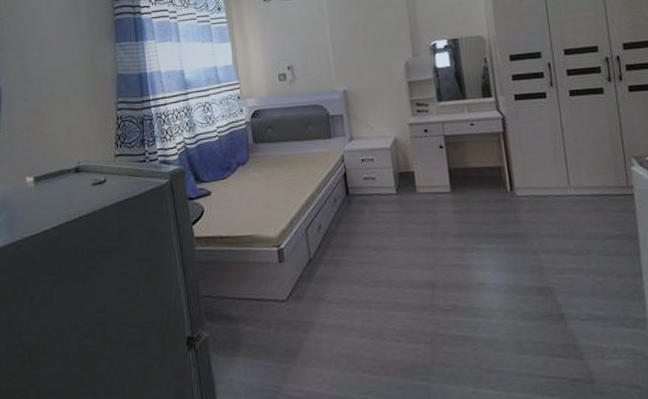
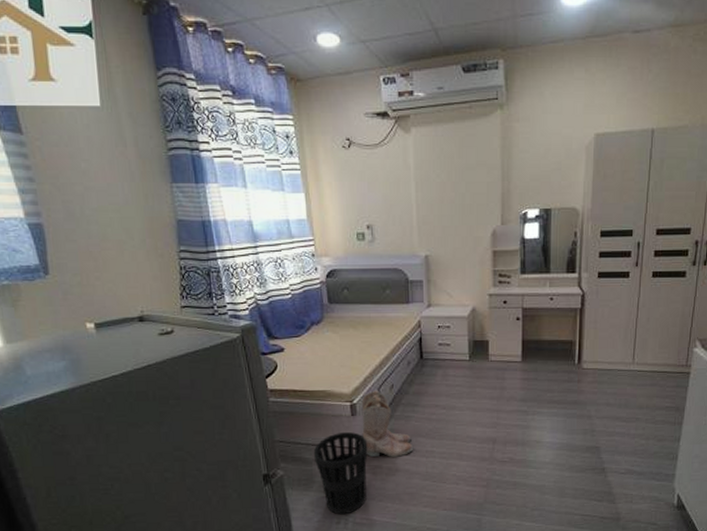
wastebasket: none [240,282,299,386] -> present [313,432,368,515]
boots: none [289,232,346,310] -> present [361,390,413,457]

